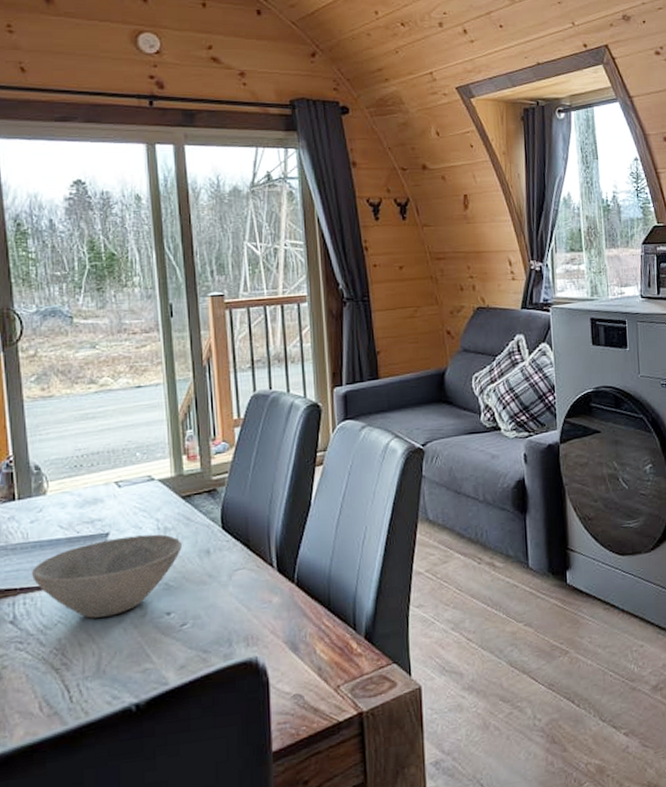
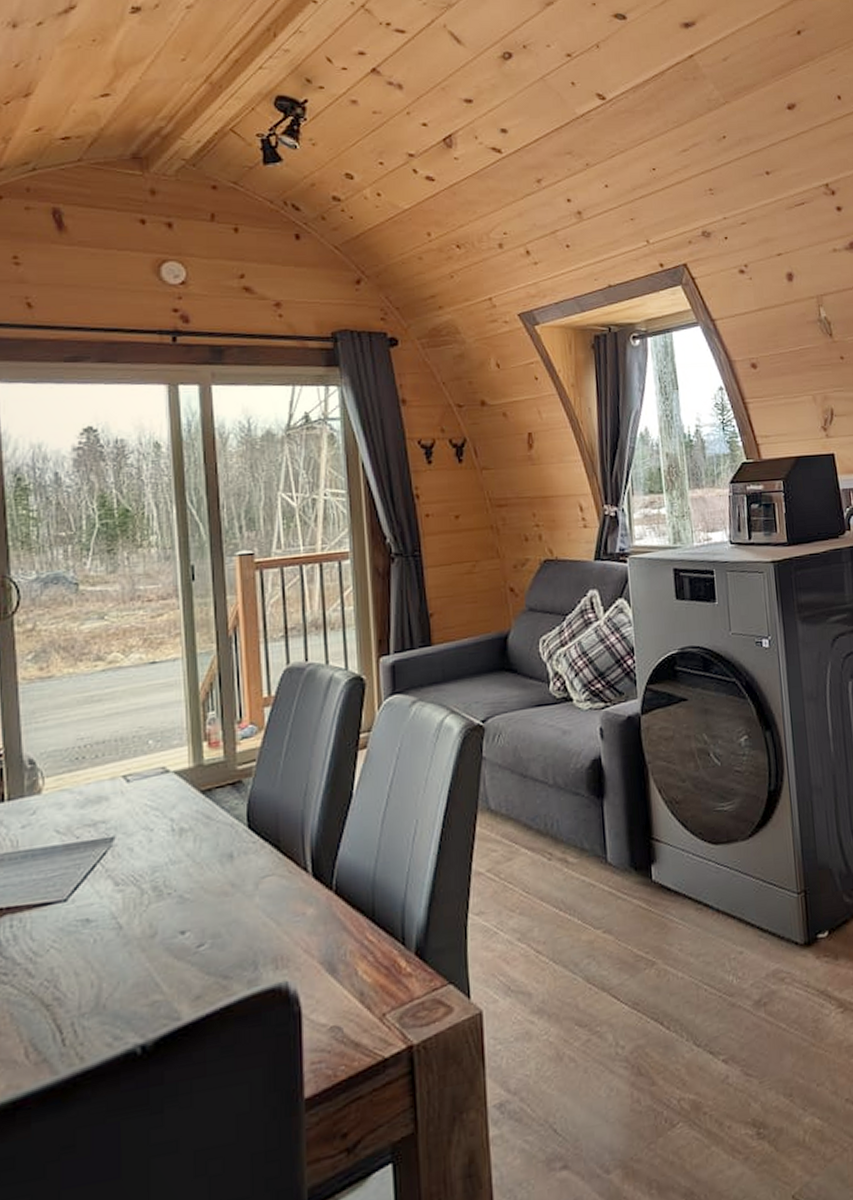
bowl: present [32,534,182,619] -> none [22,836,200,942]

